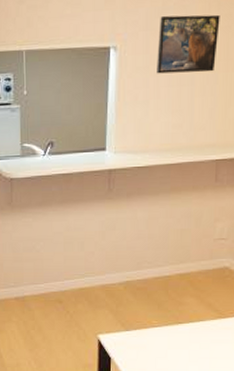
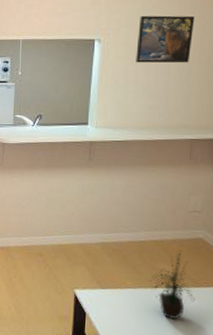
potted plant: none [176,281,221,354] -> present [150,250,195,320]

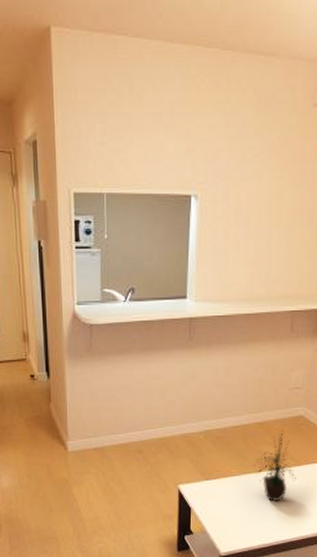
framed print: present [136,15,195,63] -> none [236,167,295,226]

